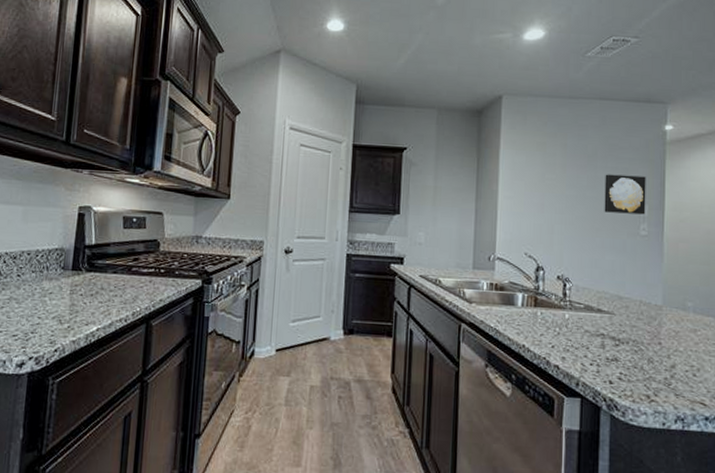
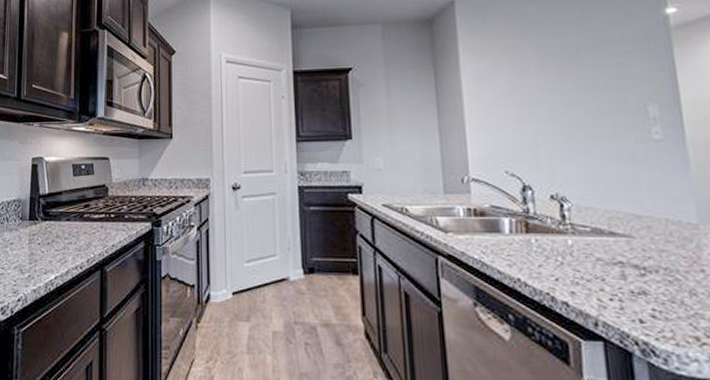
wall art: present [604,174,646,215] -> none [595,70,656,117]

